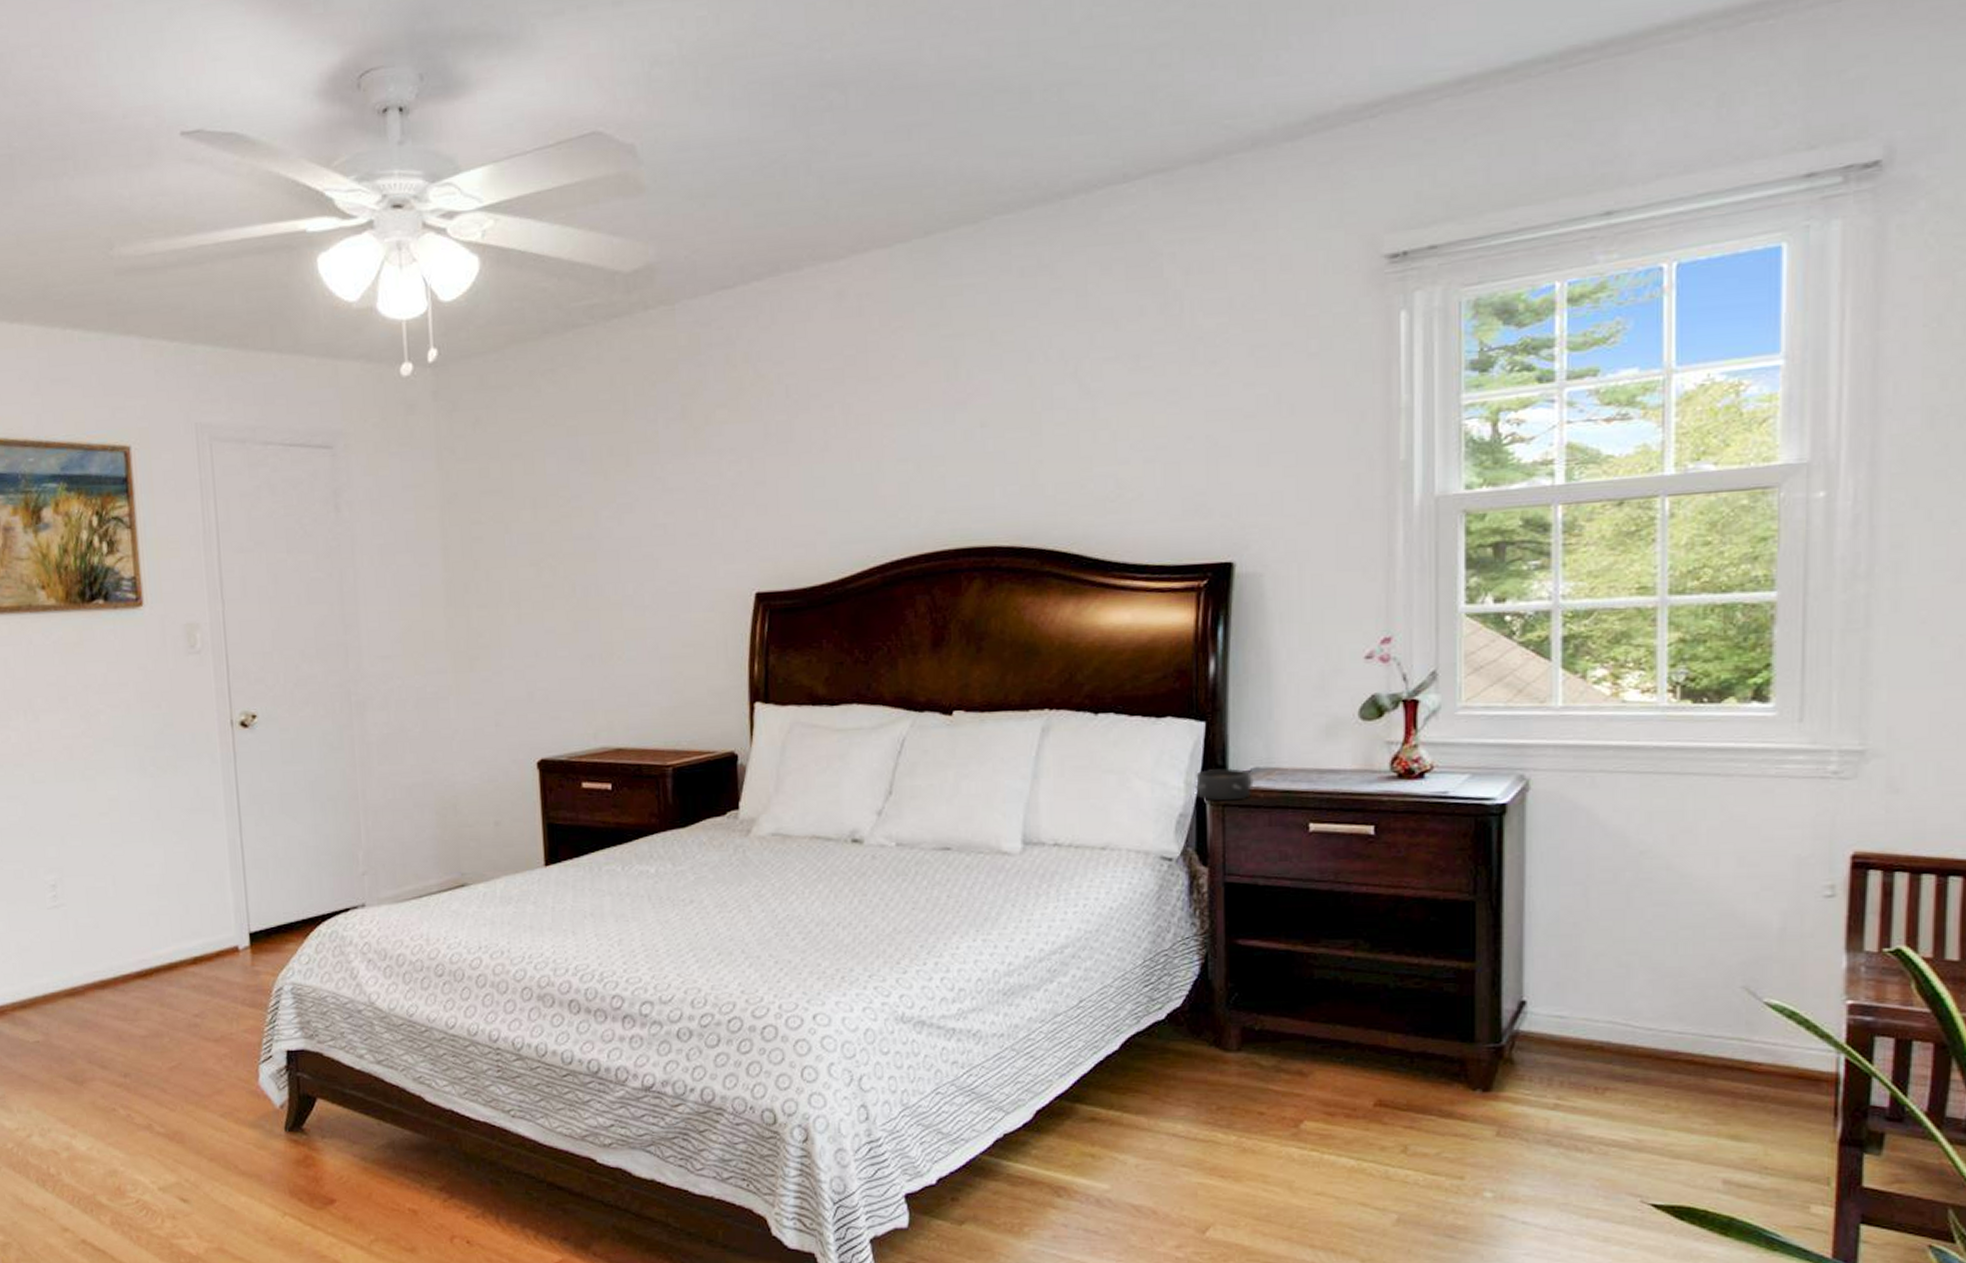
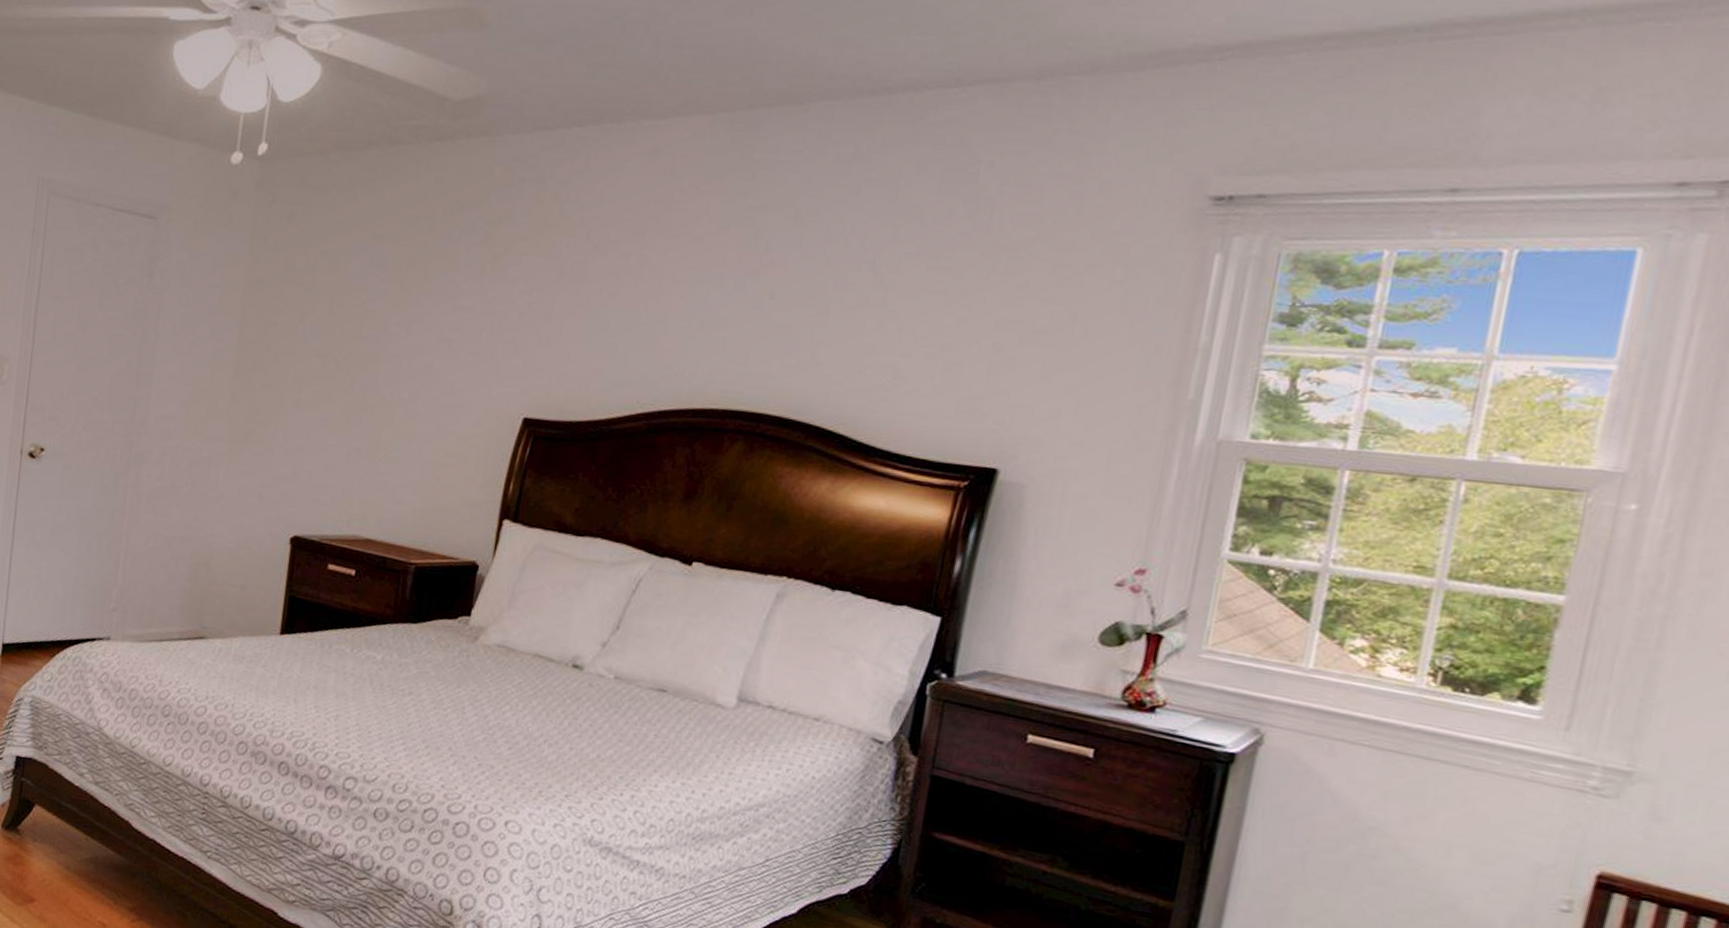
alarm clock: present [1194,768,1254,801] -> none [918,663,980,699]

